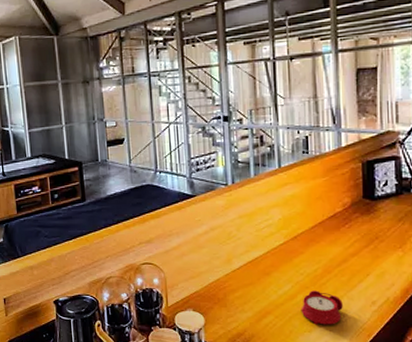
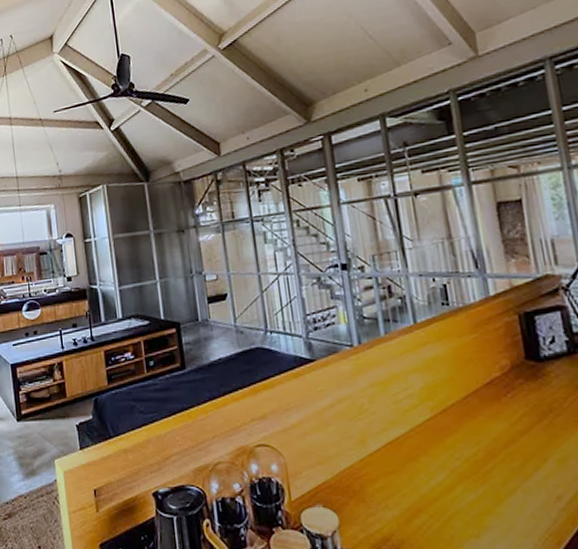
alarm clock: present [301,290,343,325] -> none [462,481,518,528]

